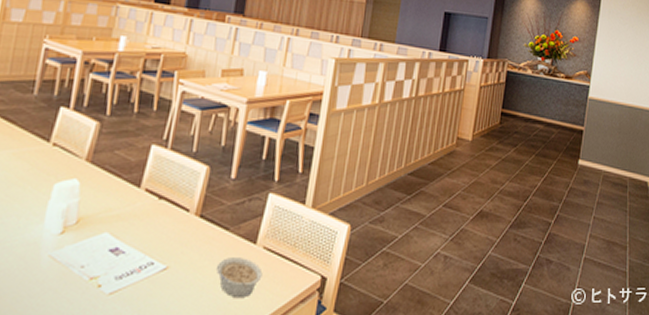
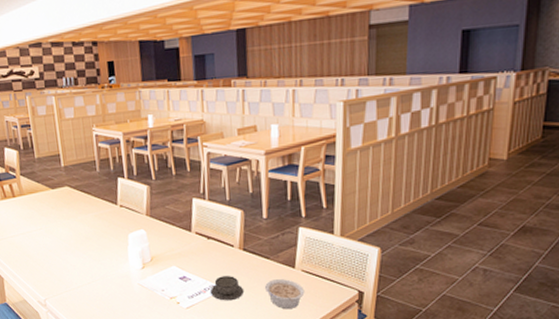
teacup: none [147,250,191,285] -> present [211,276,245,301]

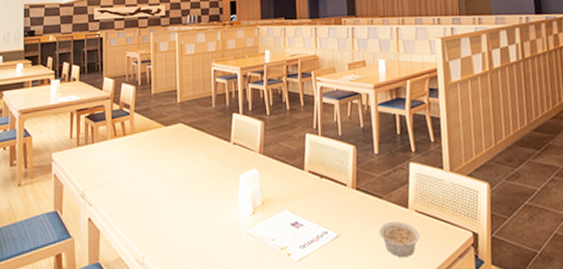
teacup: present [211,276,245,301] -> none [324,219,359,250]

